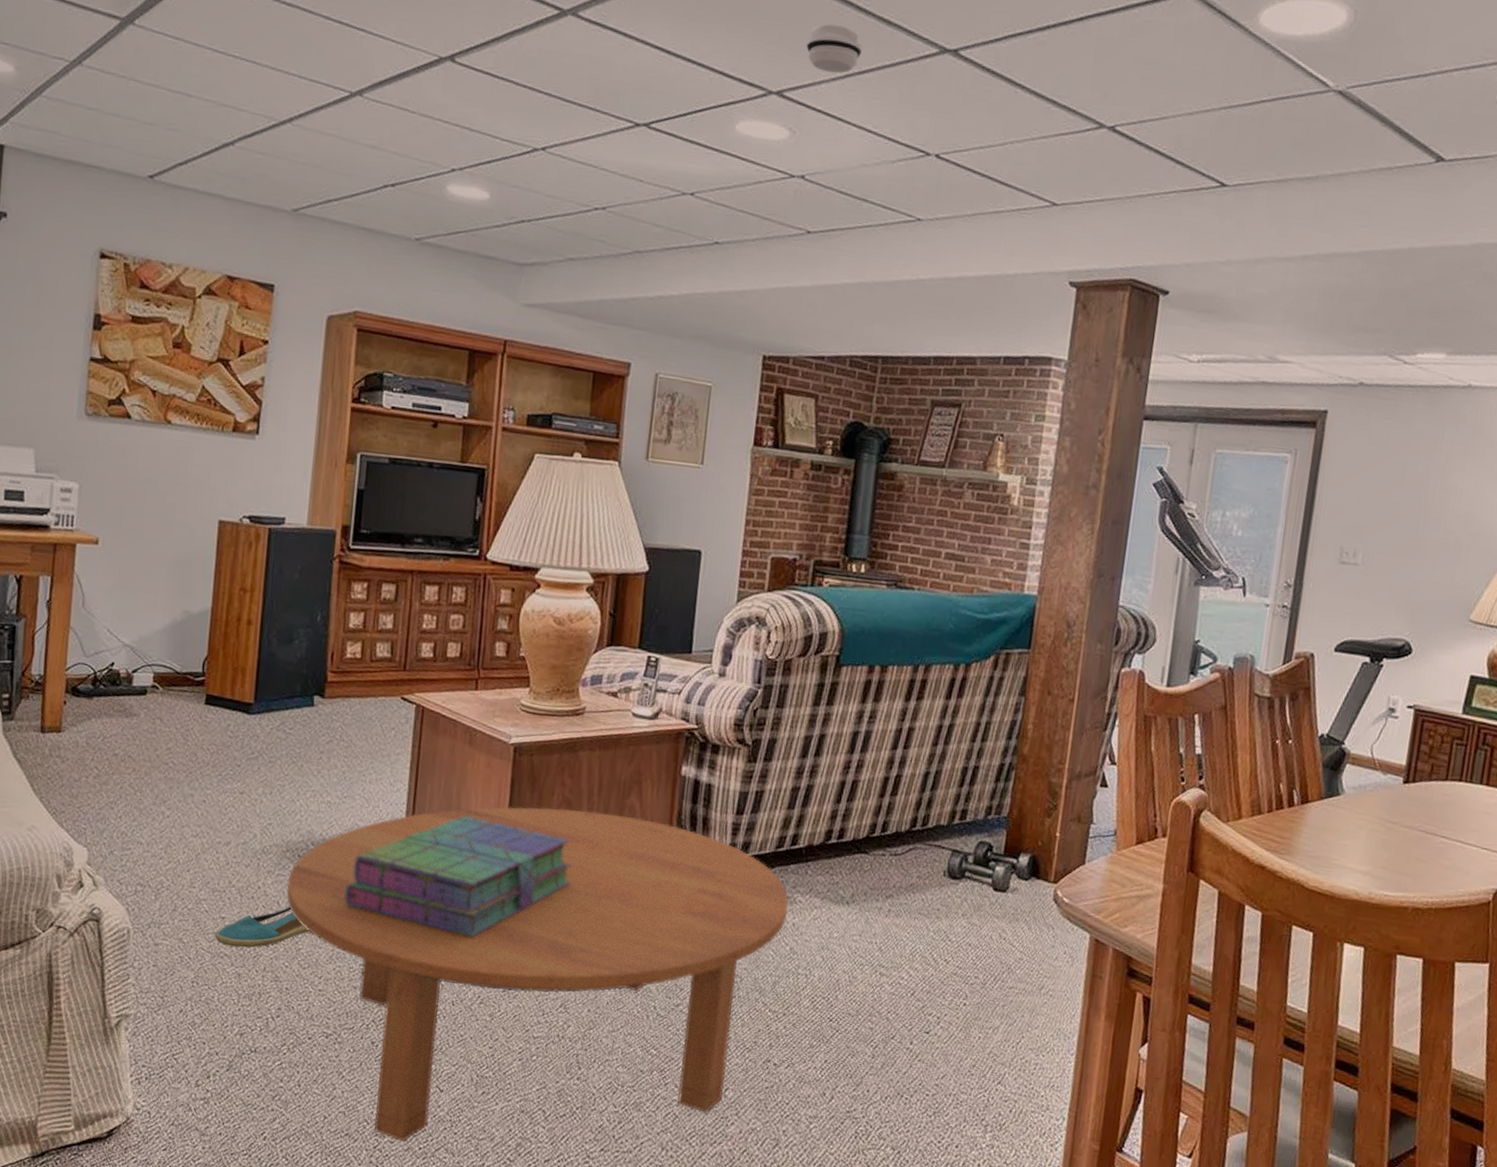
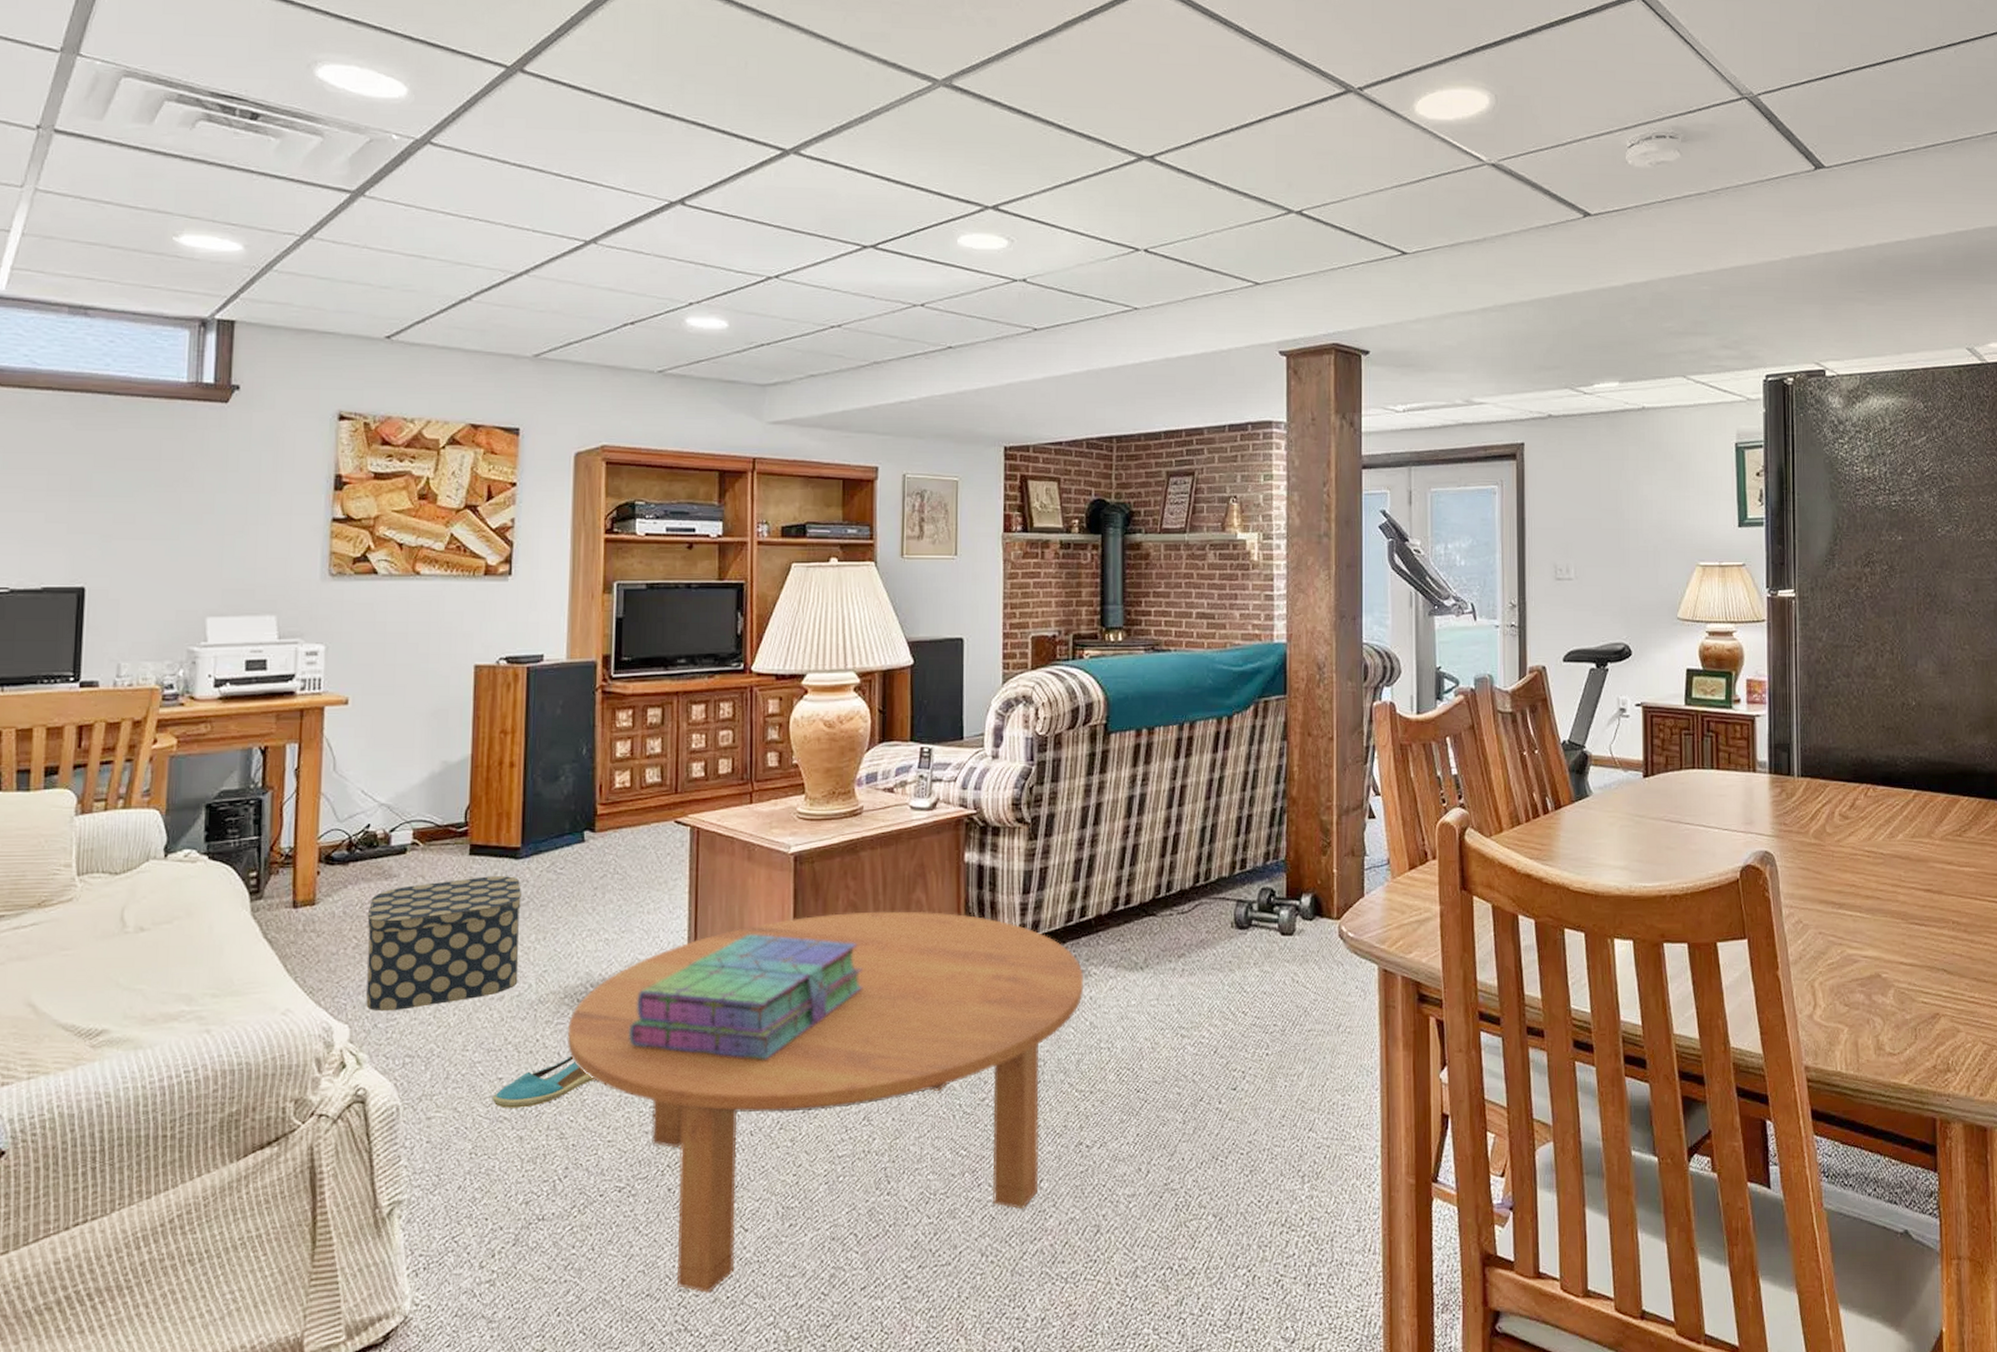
storage box: none [104,725,252,842] -> present [366,876,521,1012]
smoke detector: present [806,24,862,74] -> none [1015,143,1067,185]

